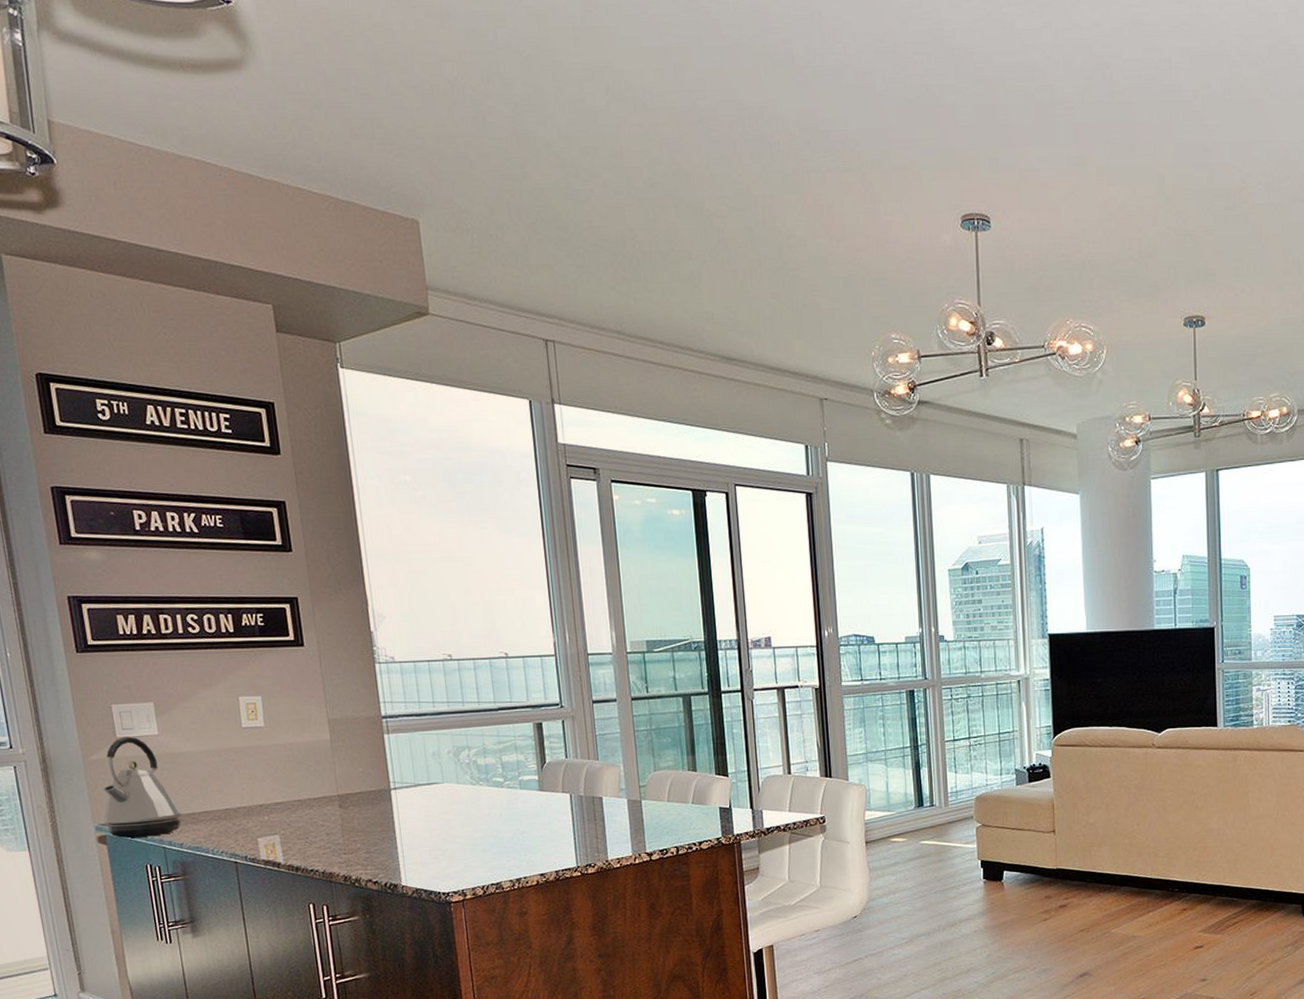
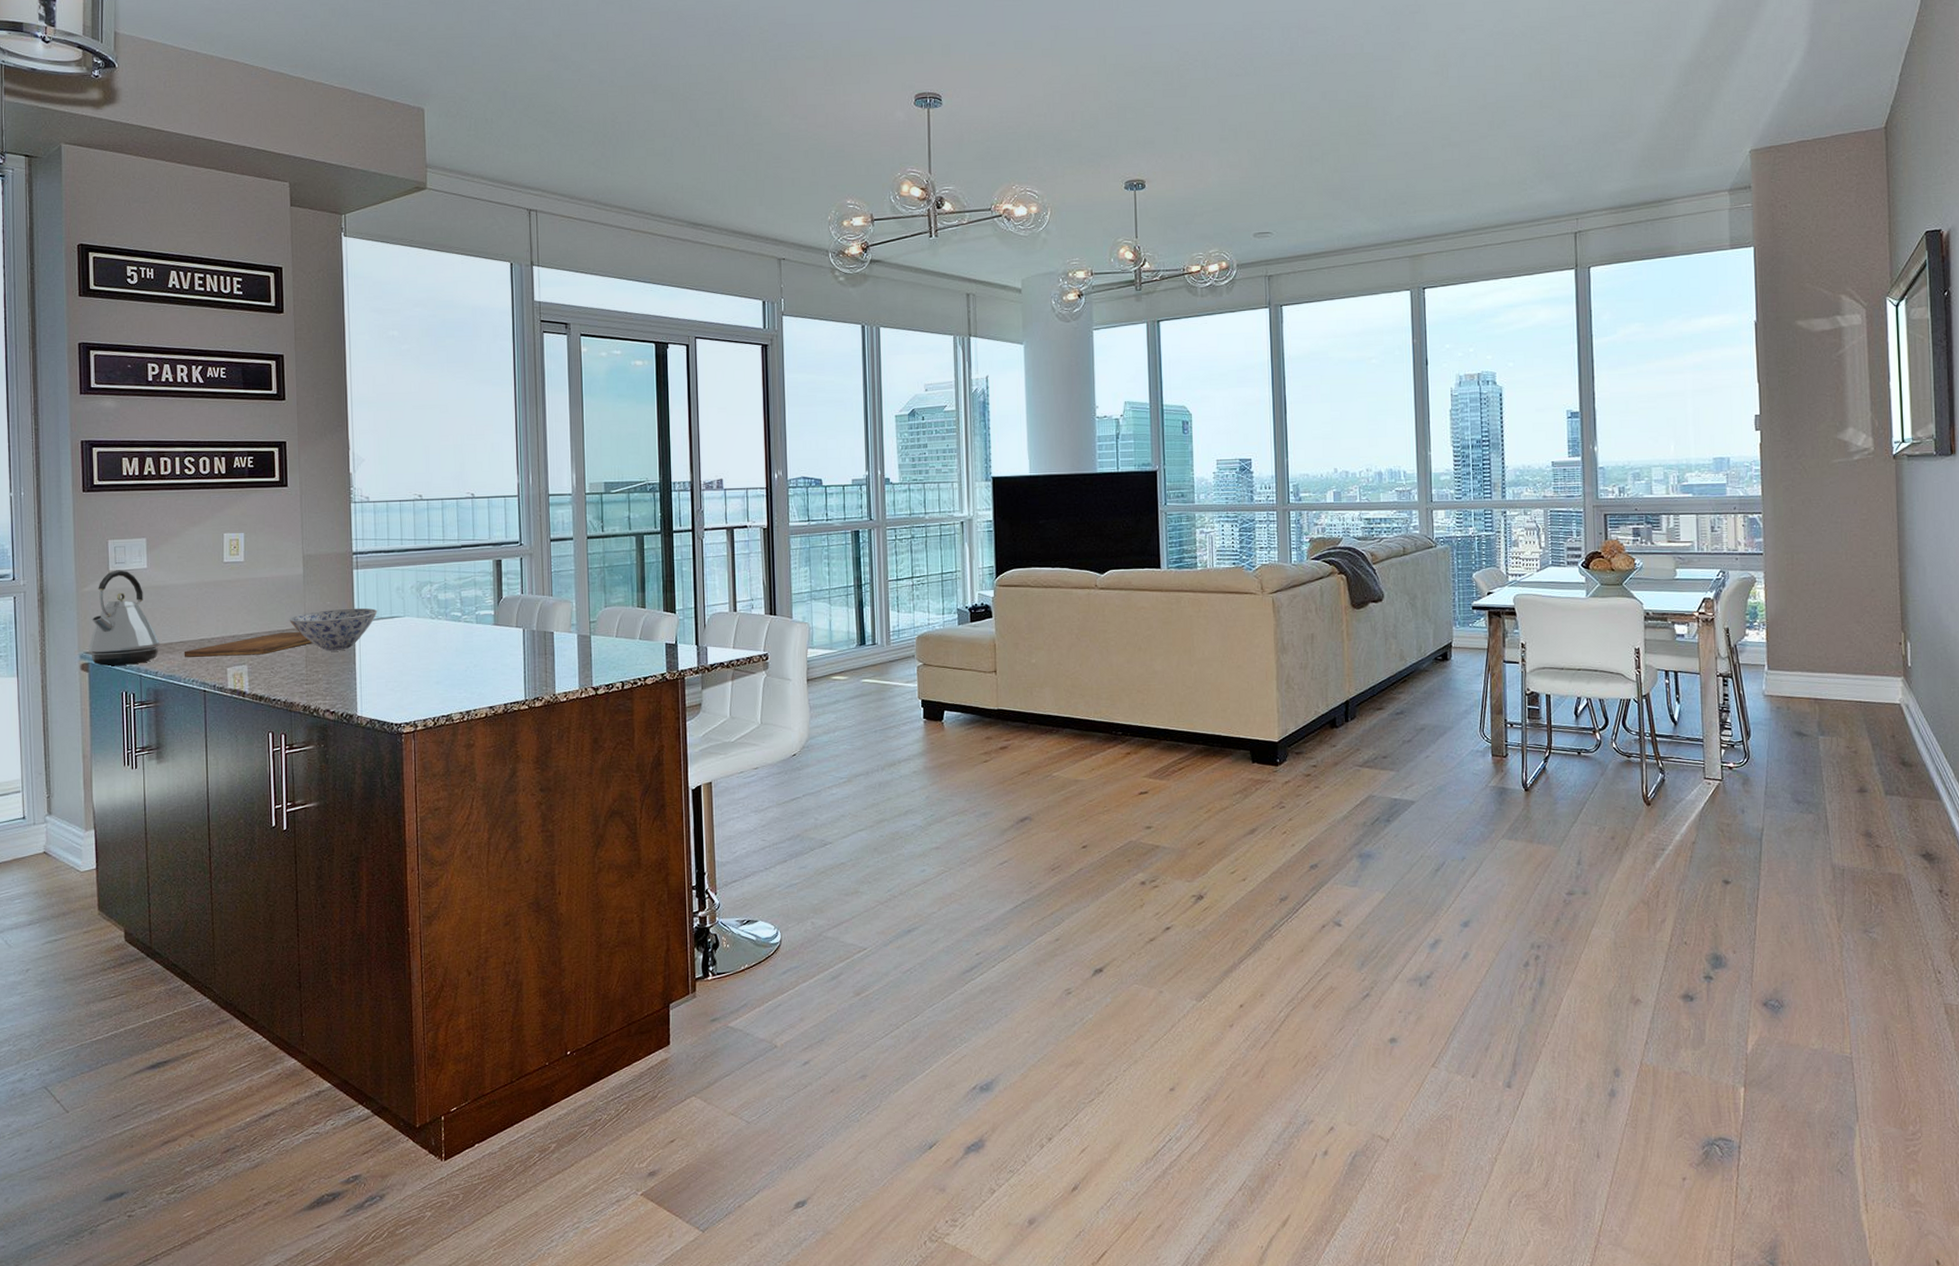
cutting board: none [208,800,346,828] -> present [184,632,312,657]
bowl: none [319,774,414,820] -> present [289,608,378,652]

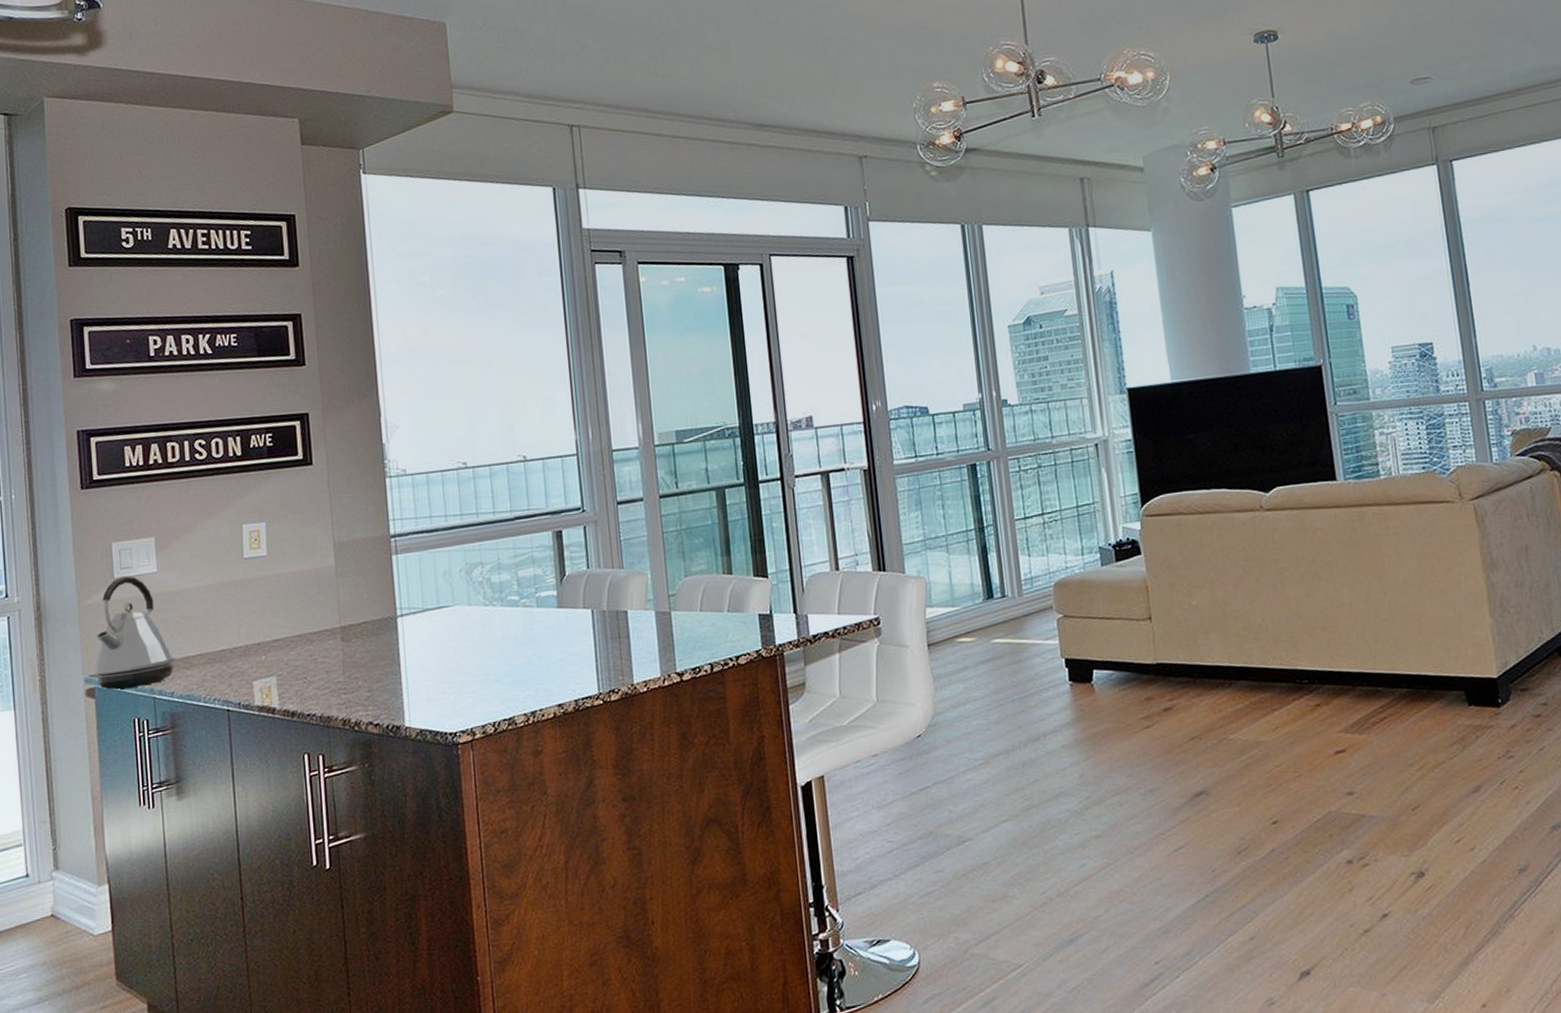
cutting board: present [184,632,312,657] -> none [202,633,349,673]
bowl: present [289,608,378,652] -> none [321,599,423,654]

